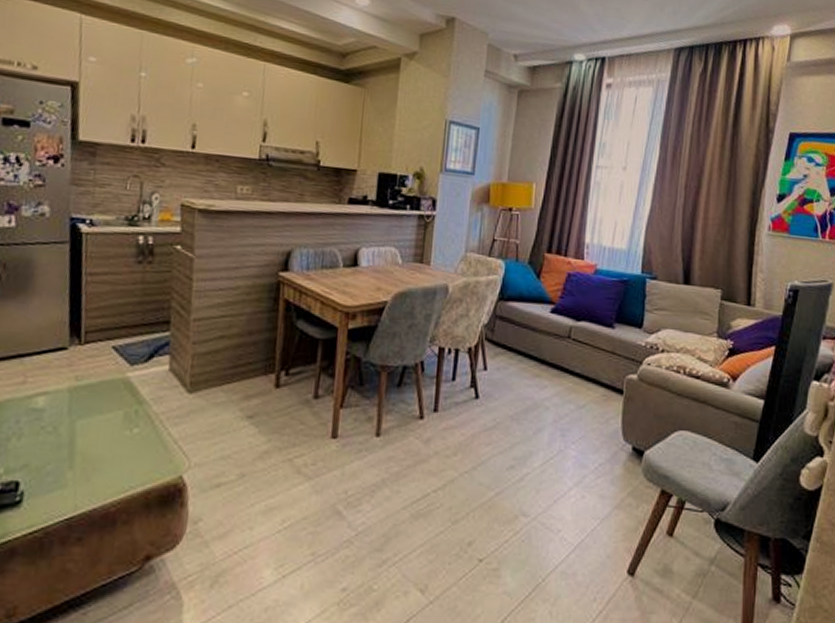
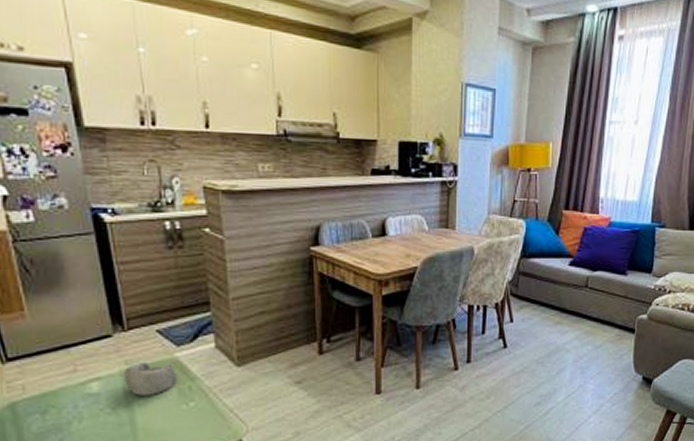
decorative bowl: none [71,378,126,417] -> present [124,361,177,396]

